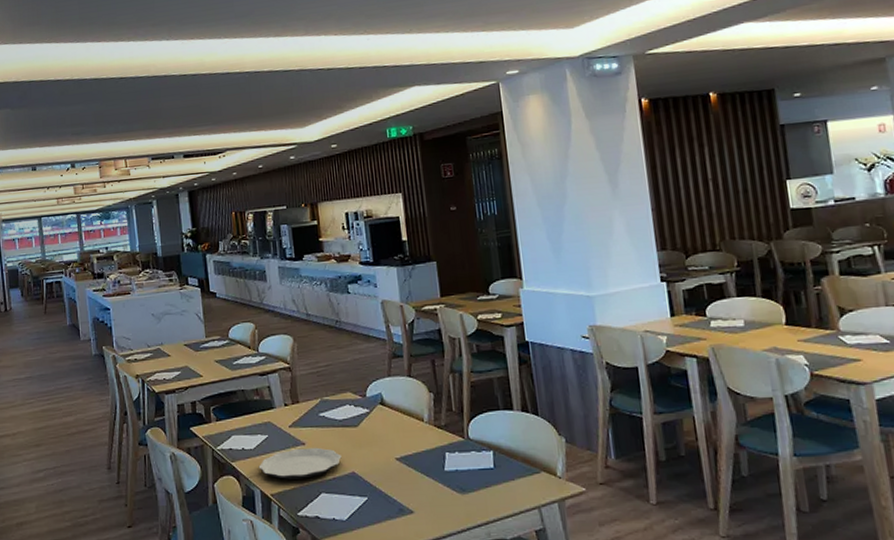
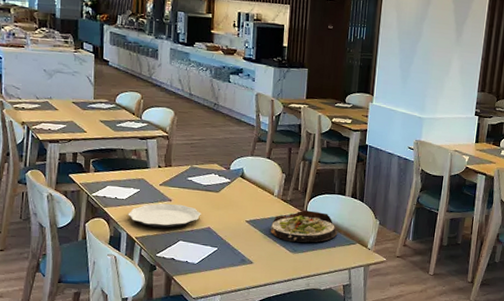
salad plate: none [427,435,514,480] -> present [270,210,338,243]

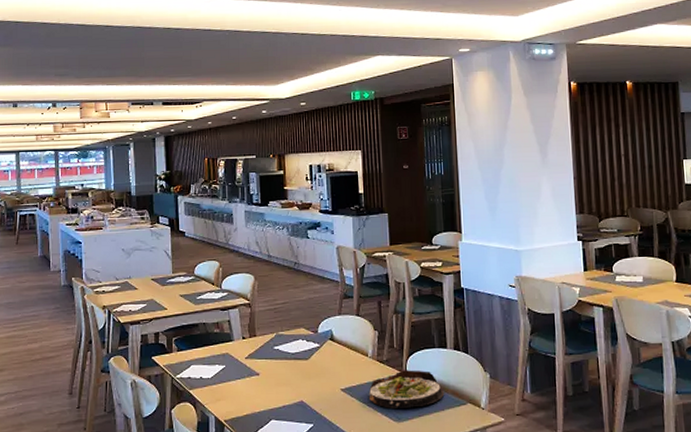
plate: present [127,203,201,228] -> none [214,377,292,407]

